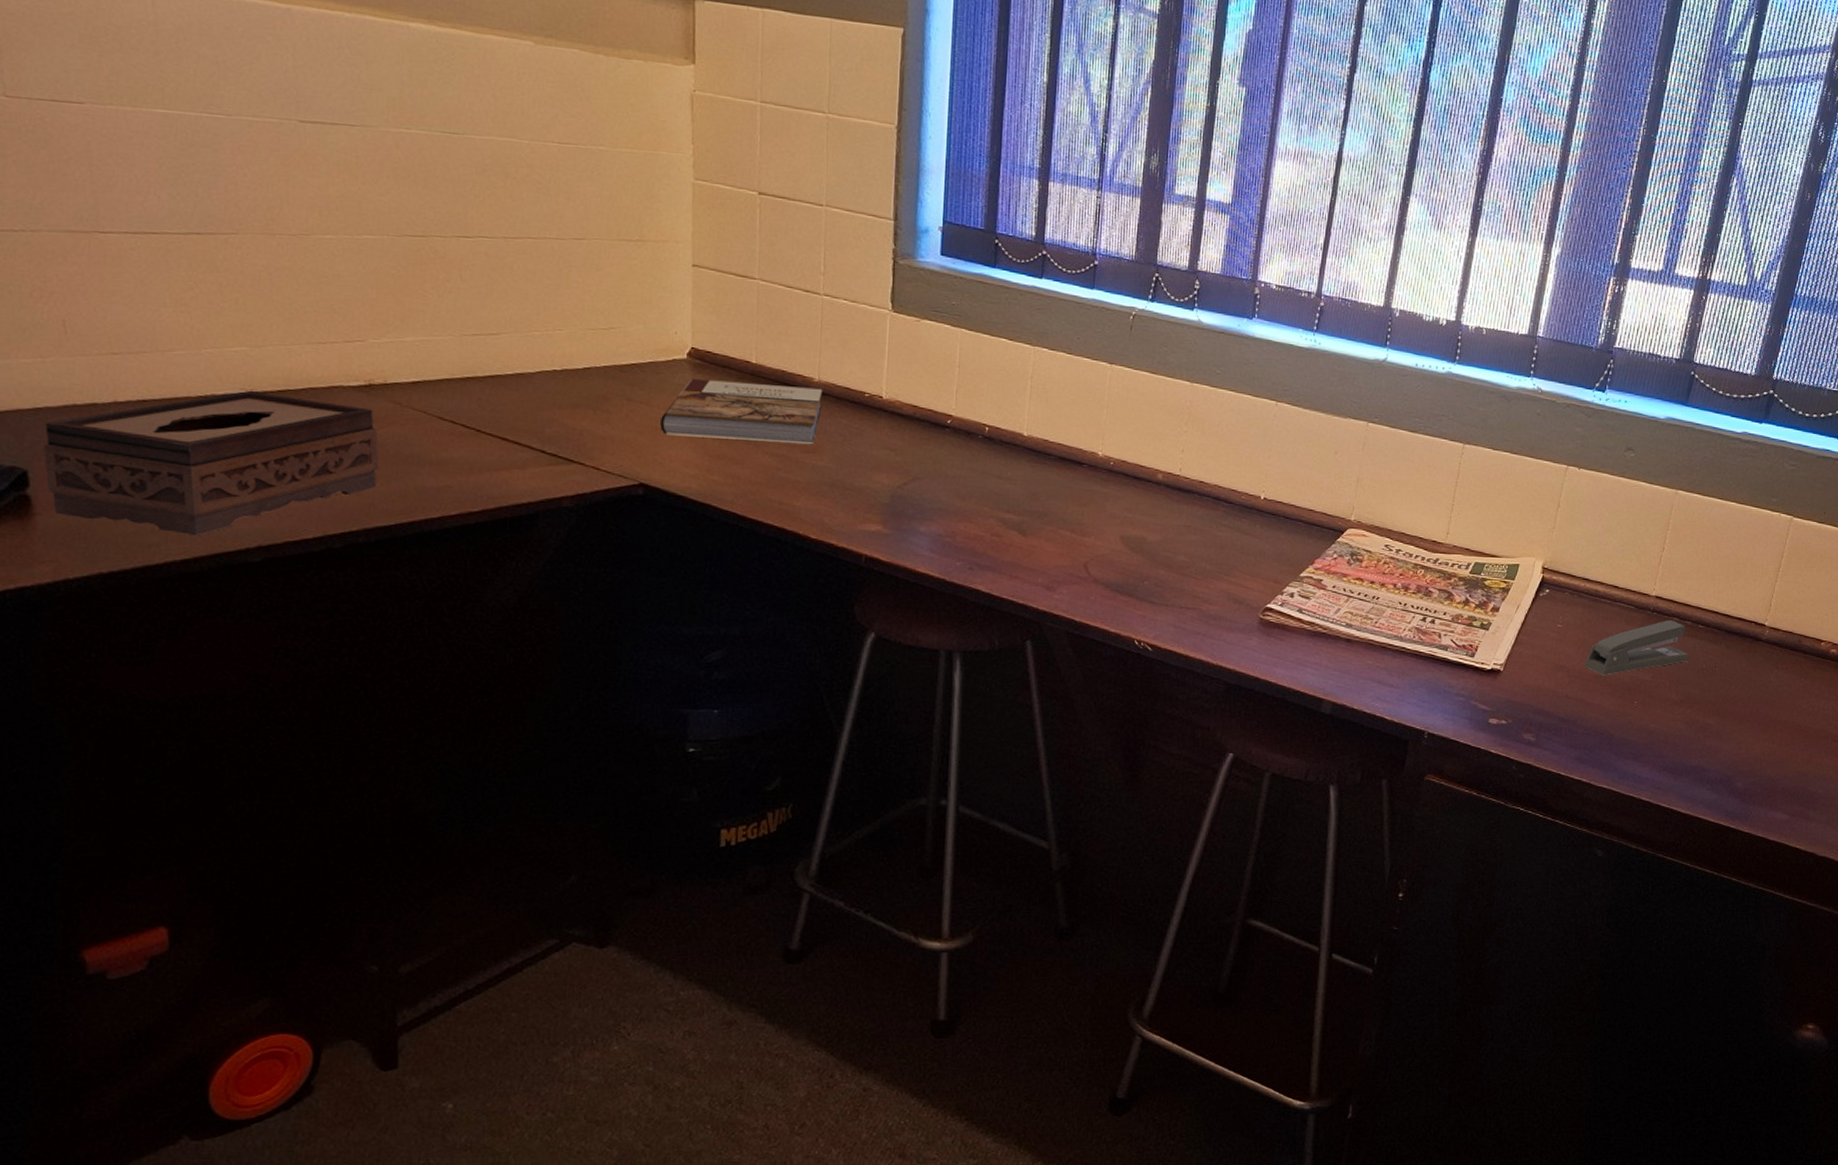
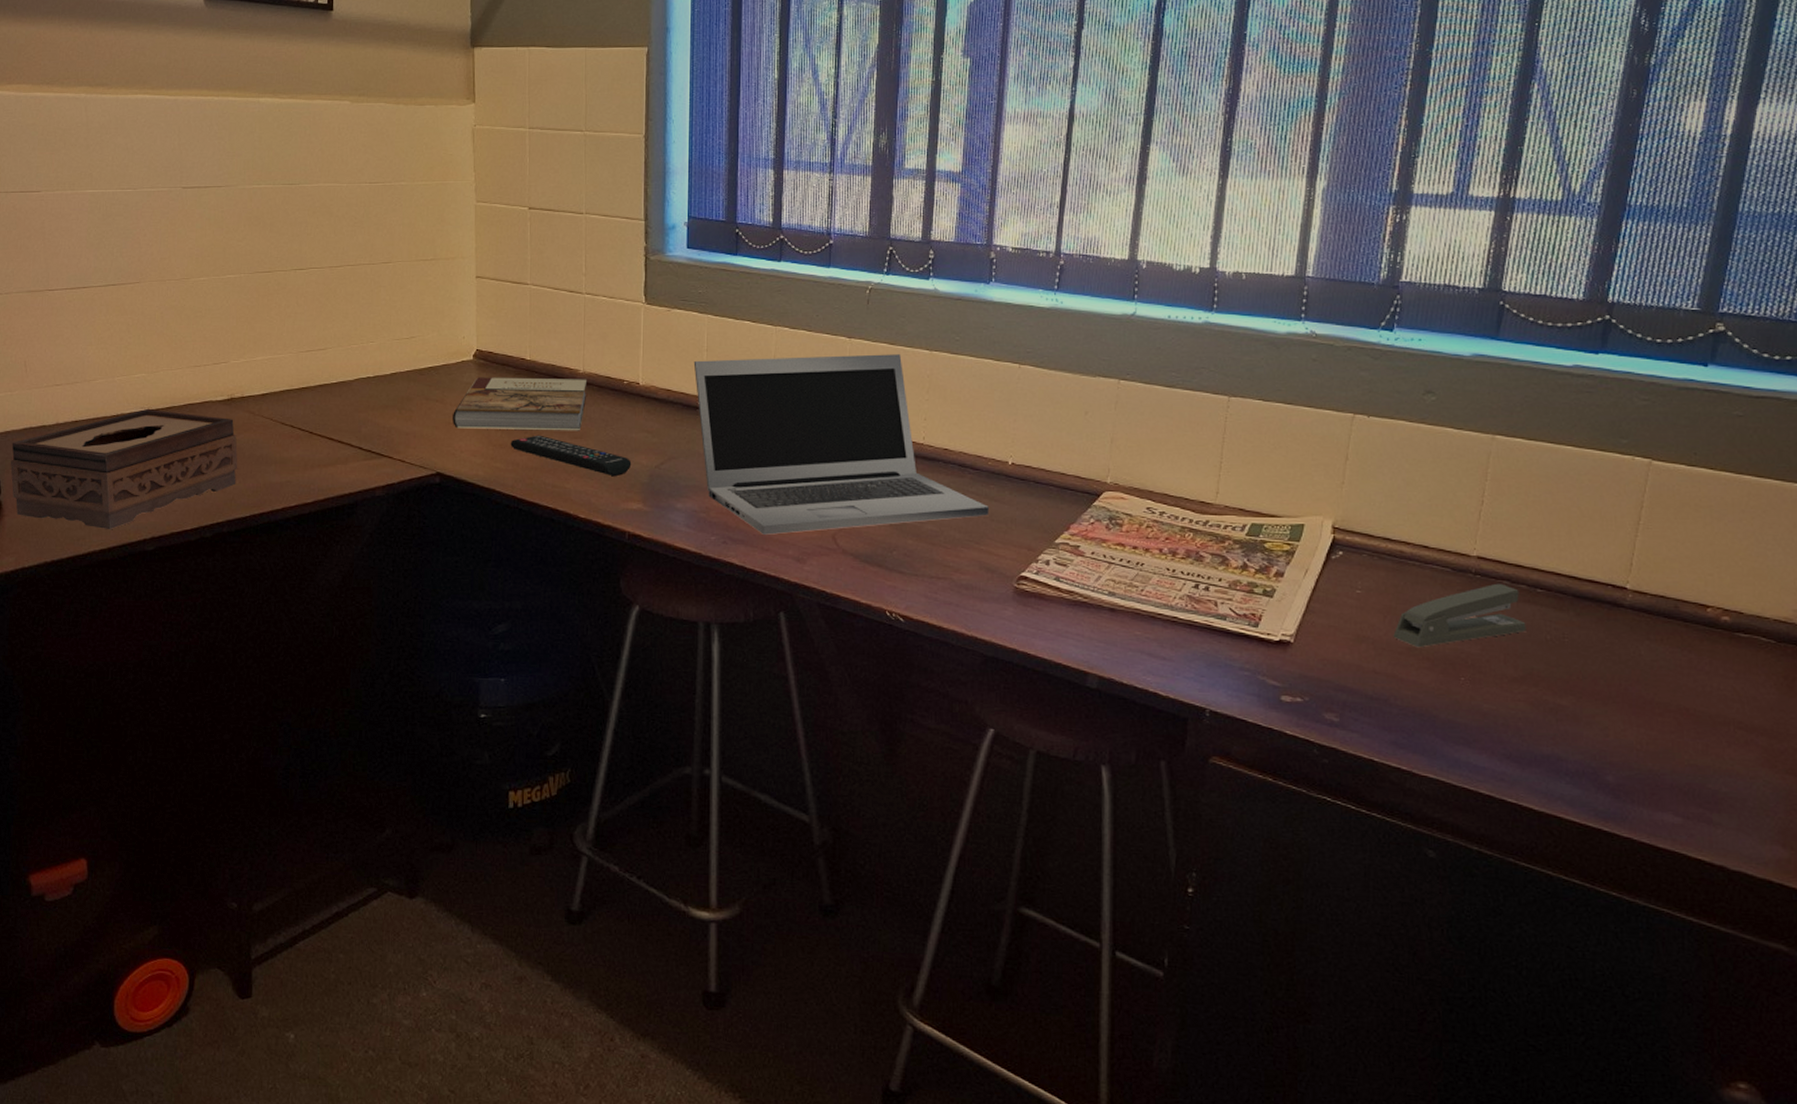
remote control: none [730,446,871,495] -> present [510,435,632,476]
laptop: none [943,376,1240,562] -> present [693,354,989,535]

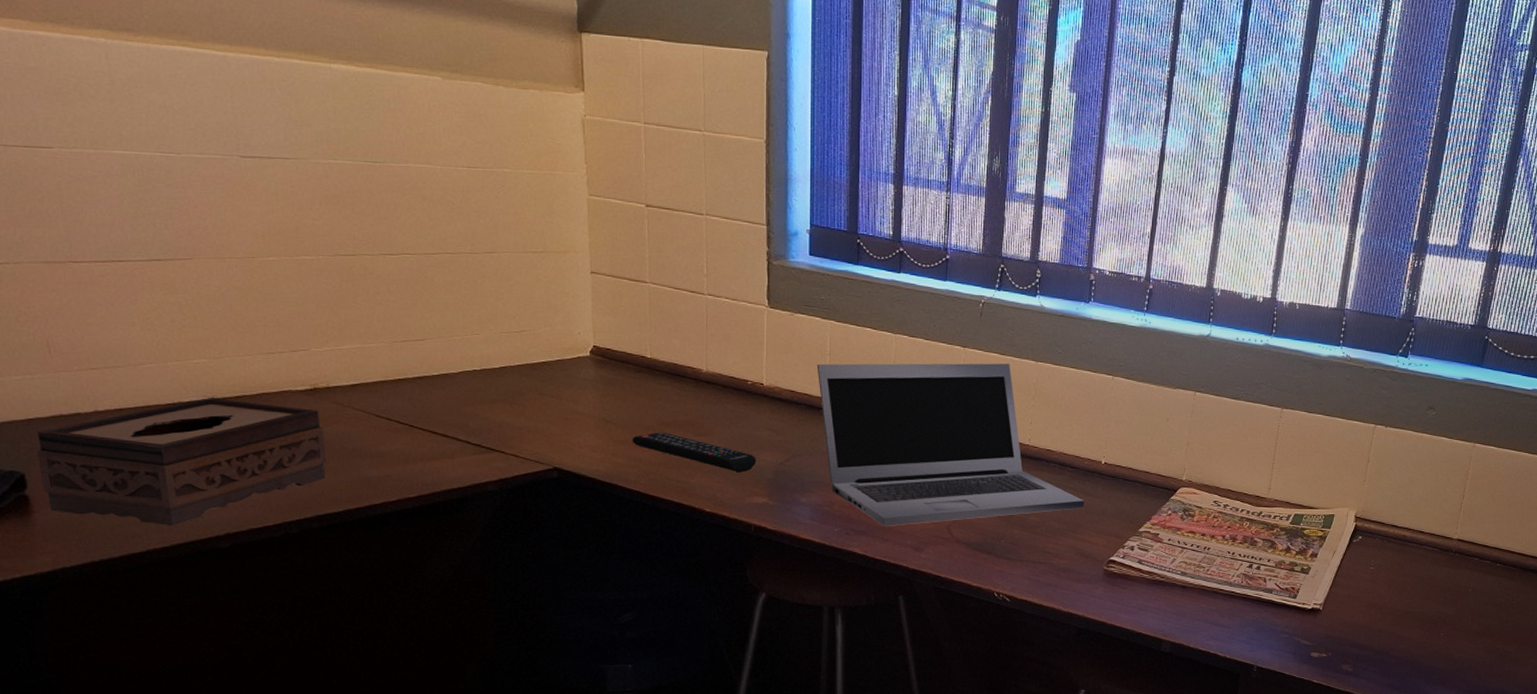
book: present [453,377,586,431] -> none [570,373,710,429]
stapler: present [1393,583,1526,648] -> none [1395,560,1488,611]

